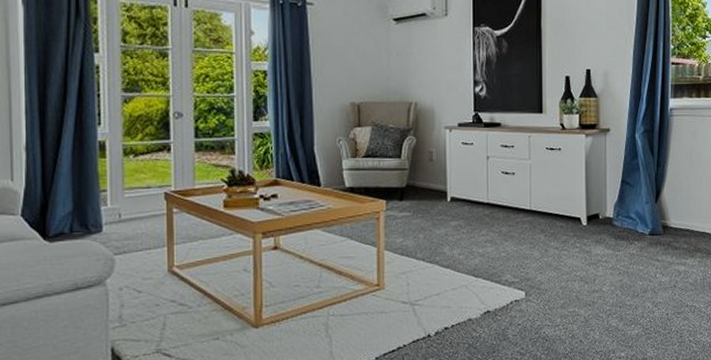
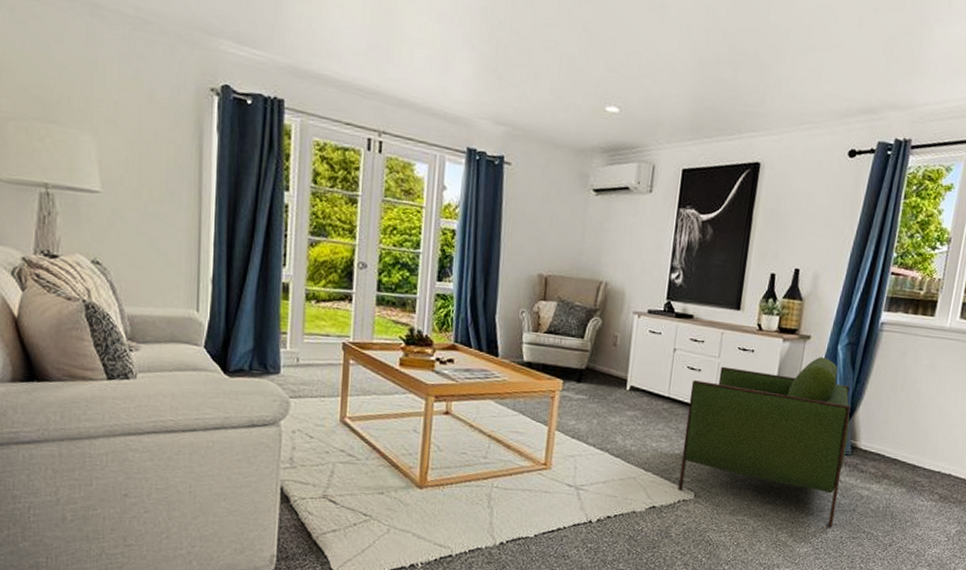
armchair: none [508,147,658,305] -> present [678,357,851,527]

